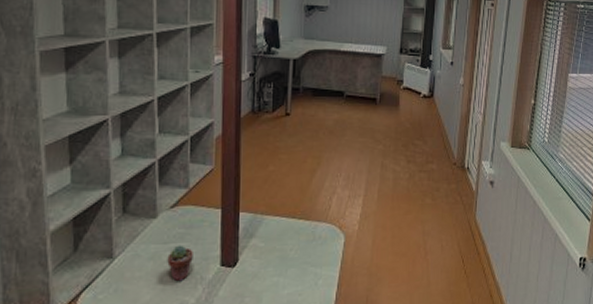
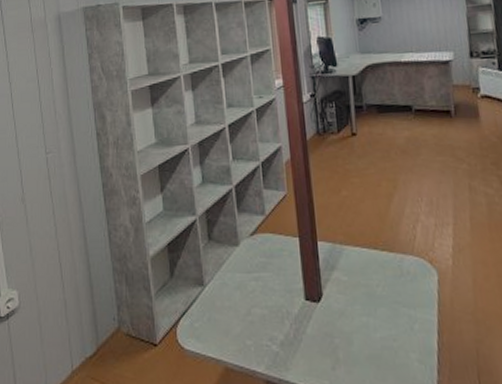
potted succulent: present [167,245,193,282] -> none [252,275,277,315]

